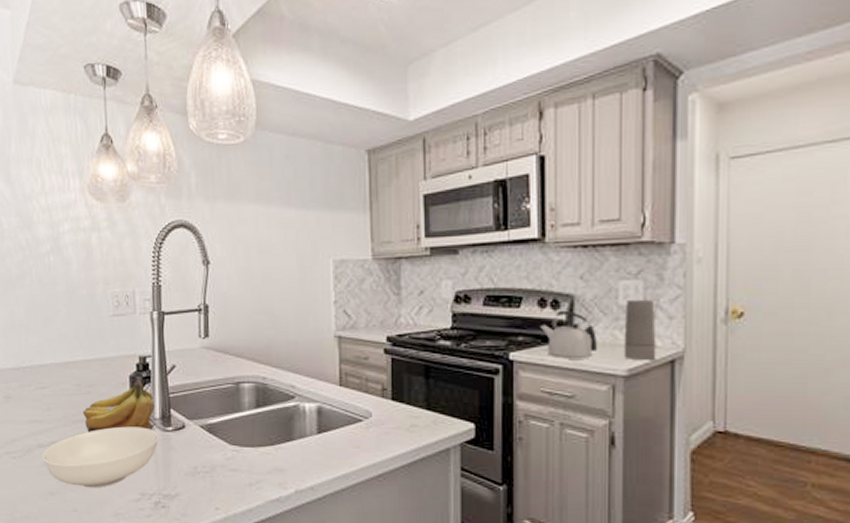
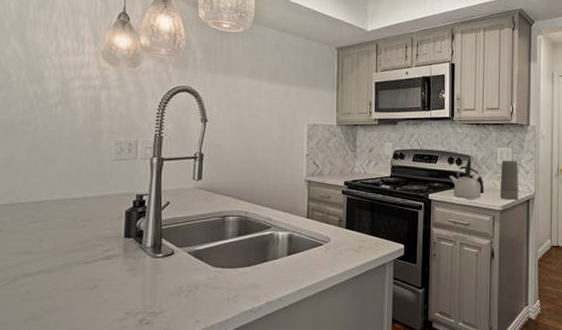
bowl: present [41,426,160,488] -> none [27,254,150,311]
fruit: present [82,380,155,433] -> none [75,215,147,262]

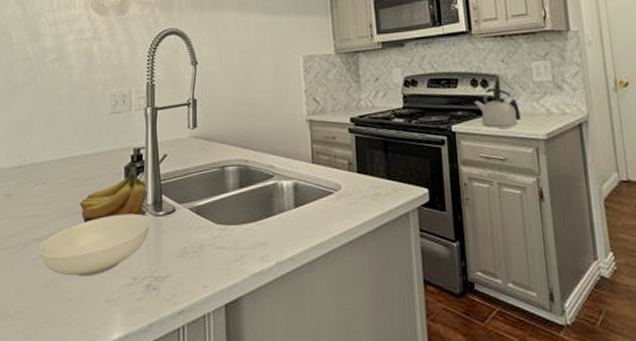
bowl: none [27,254,150,311] -> present [38,213,152,277]
fruit: none [75,215,147,262] -> present [79,170,148,224]
canister: present [500,160,519,201] -> none [539,75,568,126]

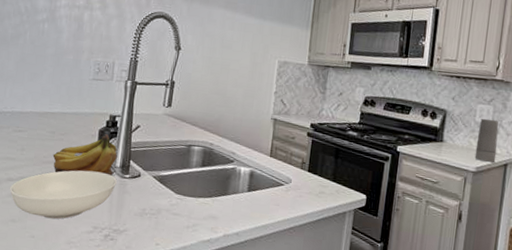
kettle: present [474,87,521,129] -> none [421,119,459,158]
canister: none [539,75,568,126] -> present [474,118,499,163]

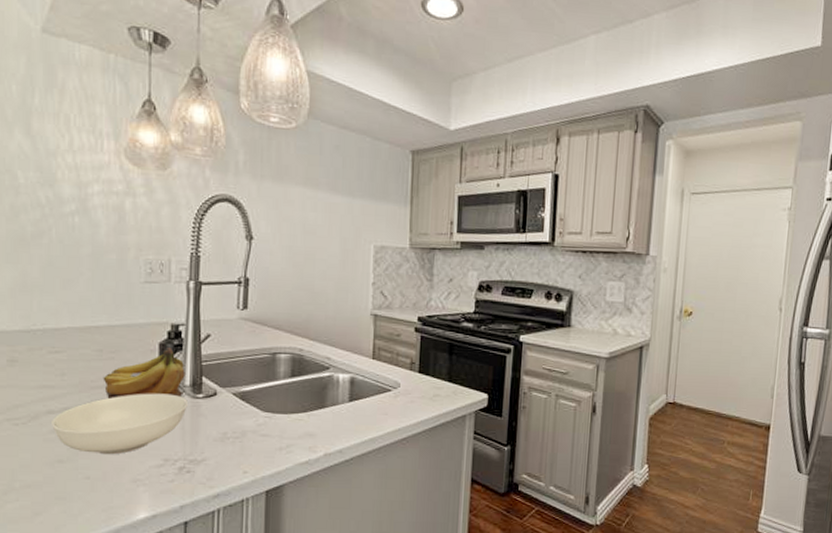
canister: present [474,118,499,163] -> none [607,297,632,347]

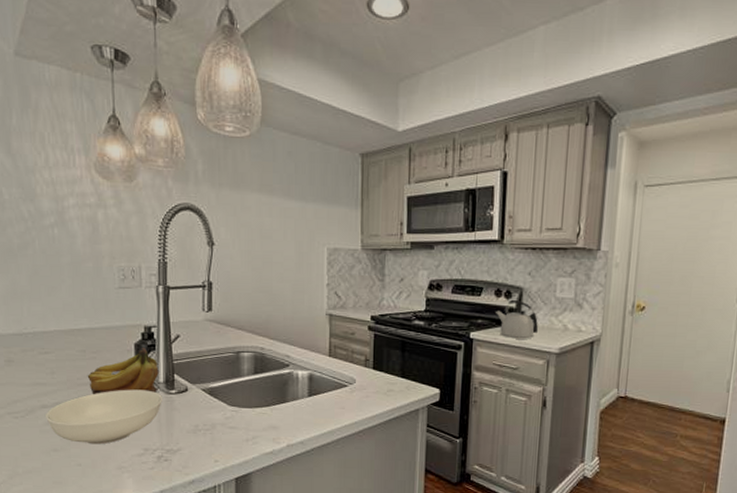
kettle: none [546,302,588,344] -> present [496,299,538,340]

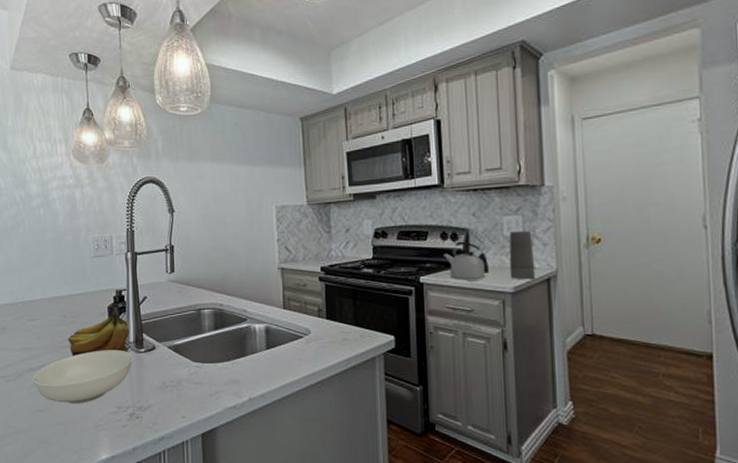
canister: none [557,293,583,342] -> present [509,230,536,280]

